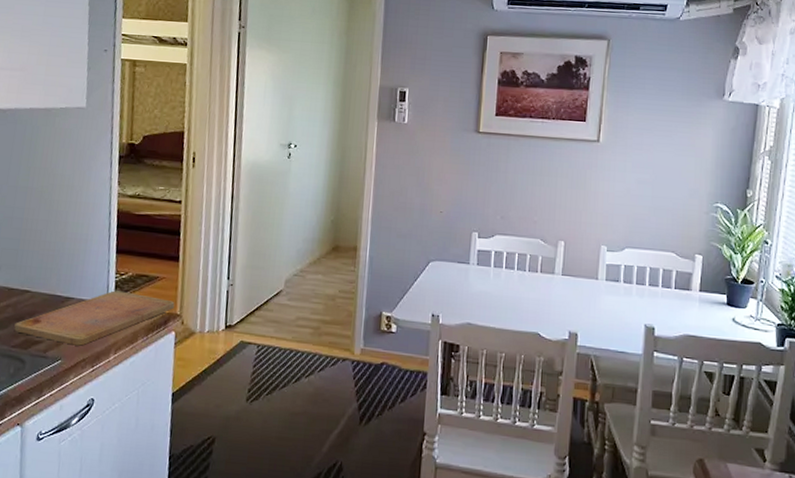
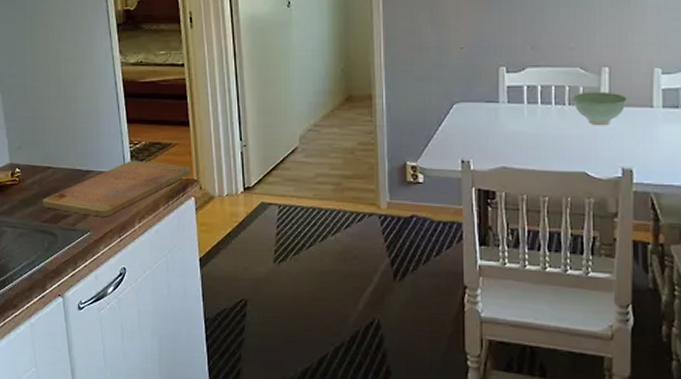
bowl: none [531,261,578,293] -> present [572,91,628,126]

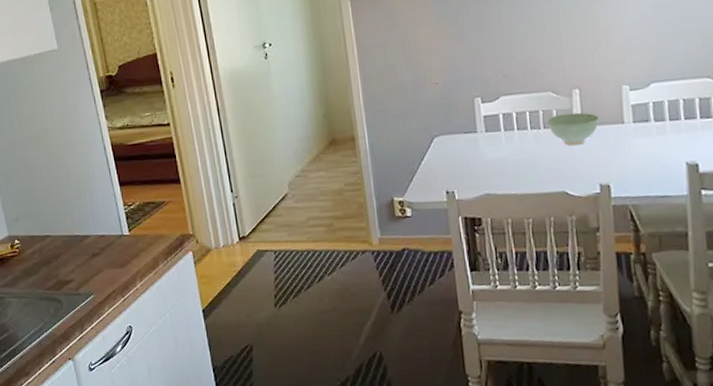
cutting board: present [42,160,191,217] -> none [44,221,187,280]

